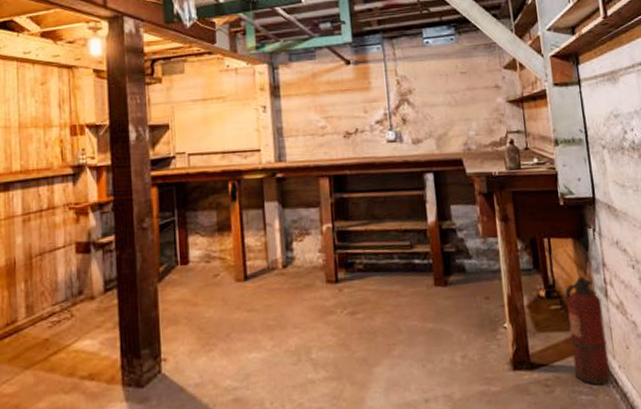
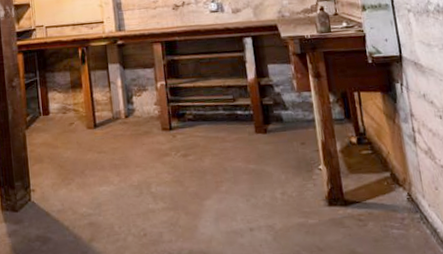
fire extinguisher: present [564,276,611,385] -> none [374,125,421,221]

